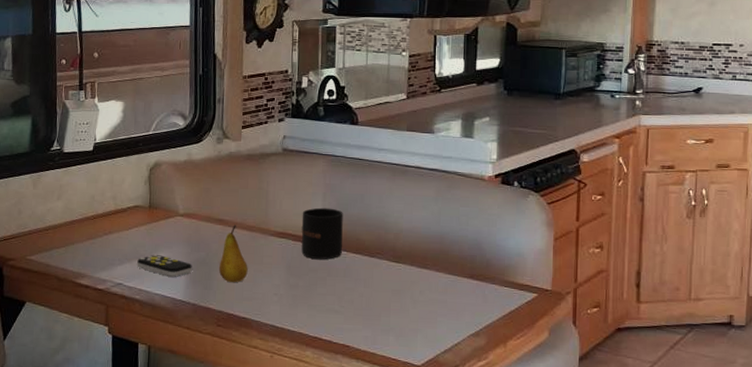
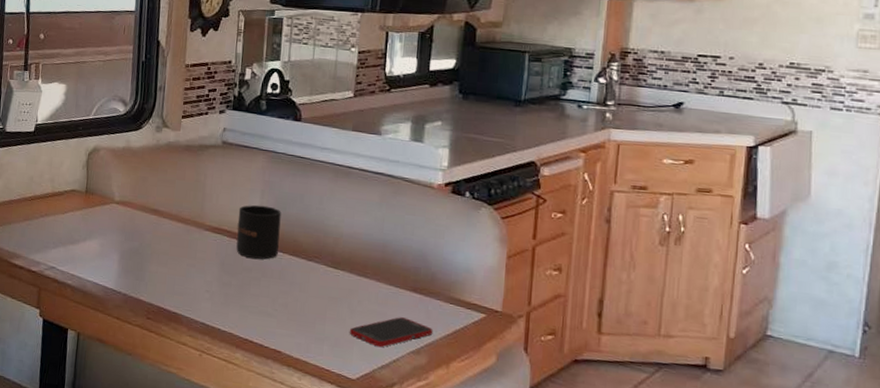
remote control: present [137,254,192,277] -> none [71,240,125,265]
fruit: present [218,225,248,283] -> none [151,216,181,276]
cell phone: none [413,303,491,333] -> present [349,317,433,348]

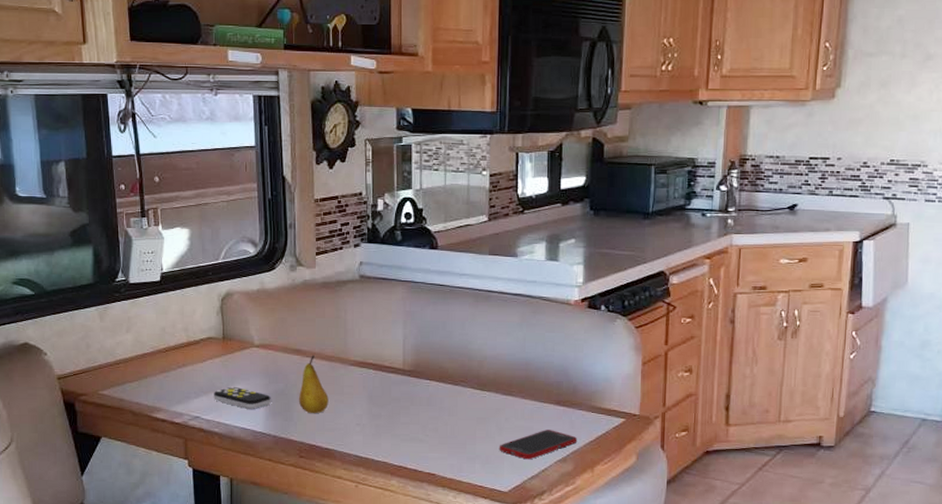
remote control: none [71,240,125,265] -> present [214,386,271,409]
fruit: none [151,216,181,276] -> present [298,355,329,414]
mug: present [236,204,282,260] -> none [382,336,425,389]

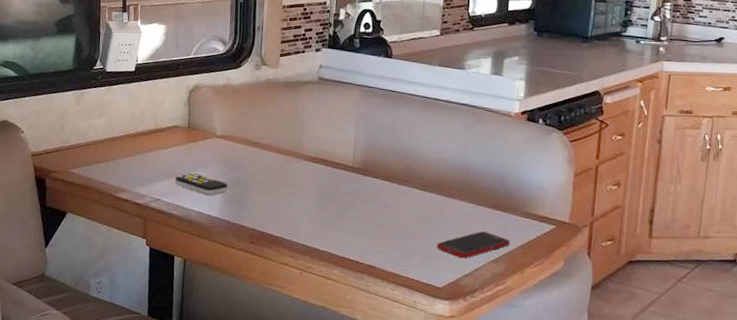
fruit: present [298,355,329,414] -> none [253,148,282,203]

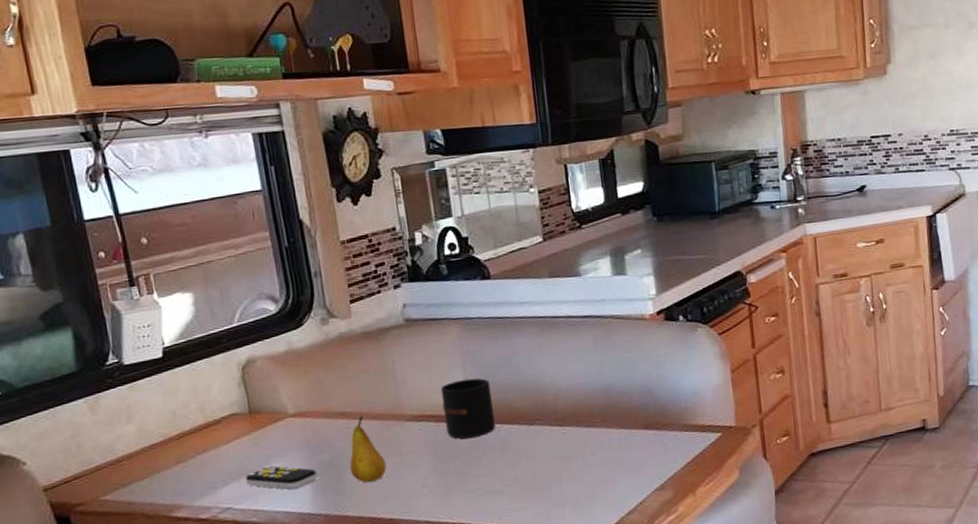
fruit: none [253,148,282,203] -> present [349,416,387,483]
mug: none [333,135,375,185] -> present [440,378,495,439]
cell phone: present [436,231,510,259] -> none [588,457,674,494]

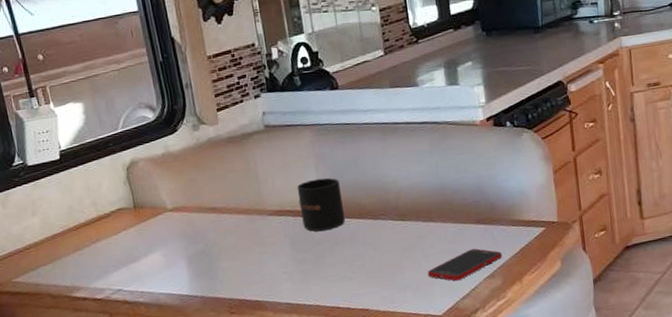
remote control: present [245,465,317,490] -> none [133,253,193,274]
fruit: present [349,416,387,483] -> none [220,211,252,269]
cell phone: none [588,457,674,494] -> present [427,248,503,281]

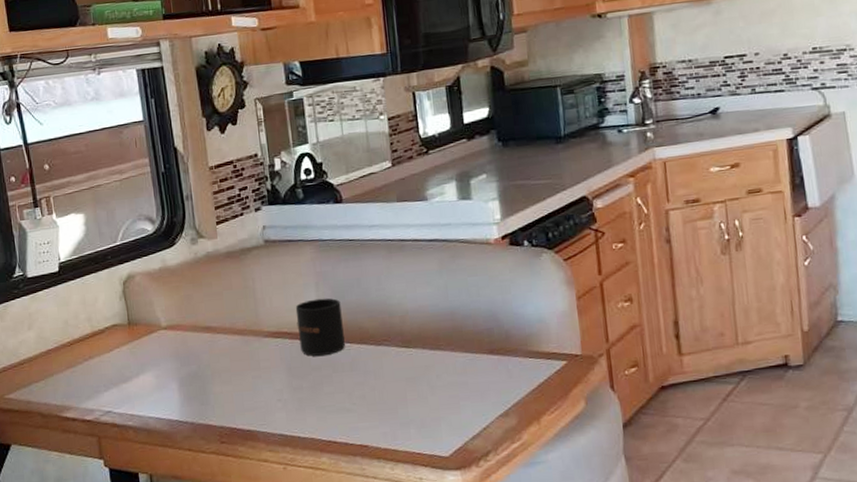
cell phone: present [427,248,503,281] -> none [433,382,518,419]

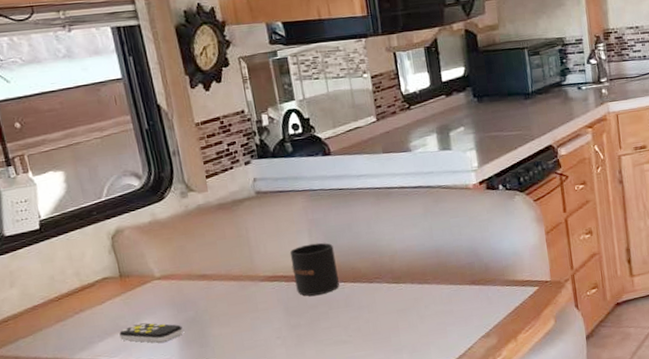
remote control: none [124,374,185,397] -> present [119,322,183,343]

